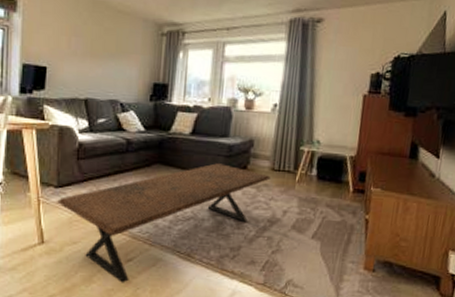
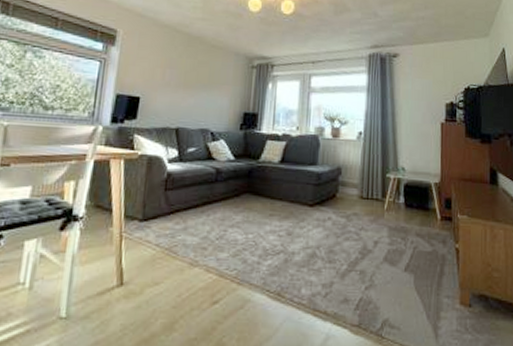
coffee table: present [57,163,271,283] -> none [141,192,360,330]

